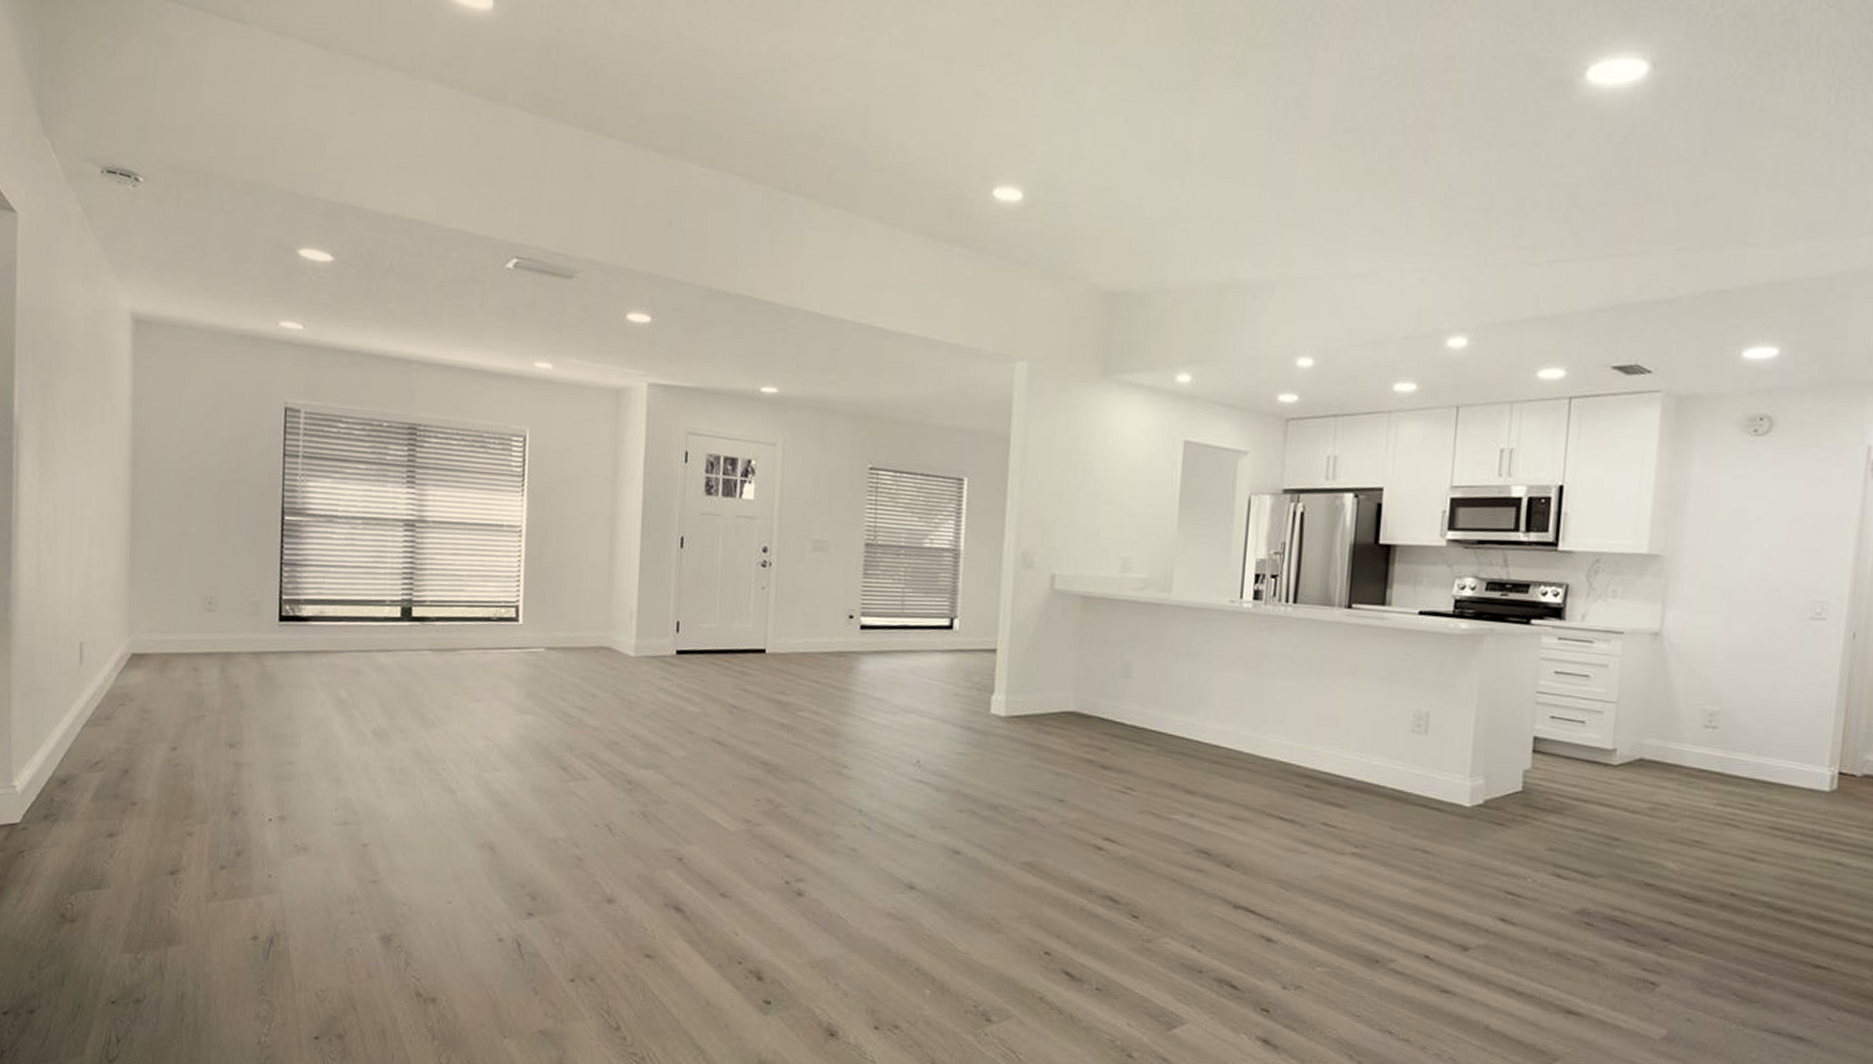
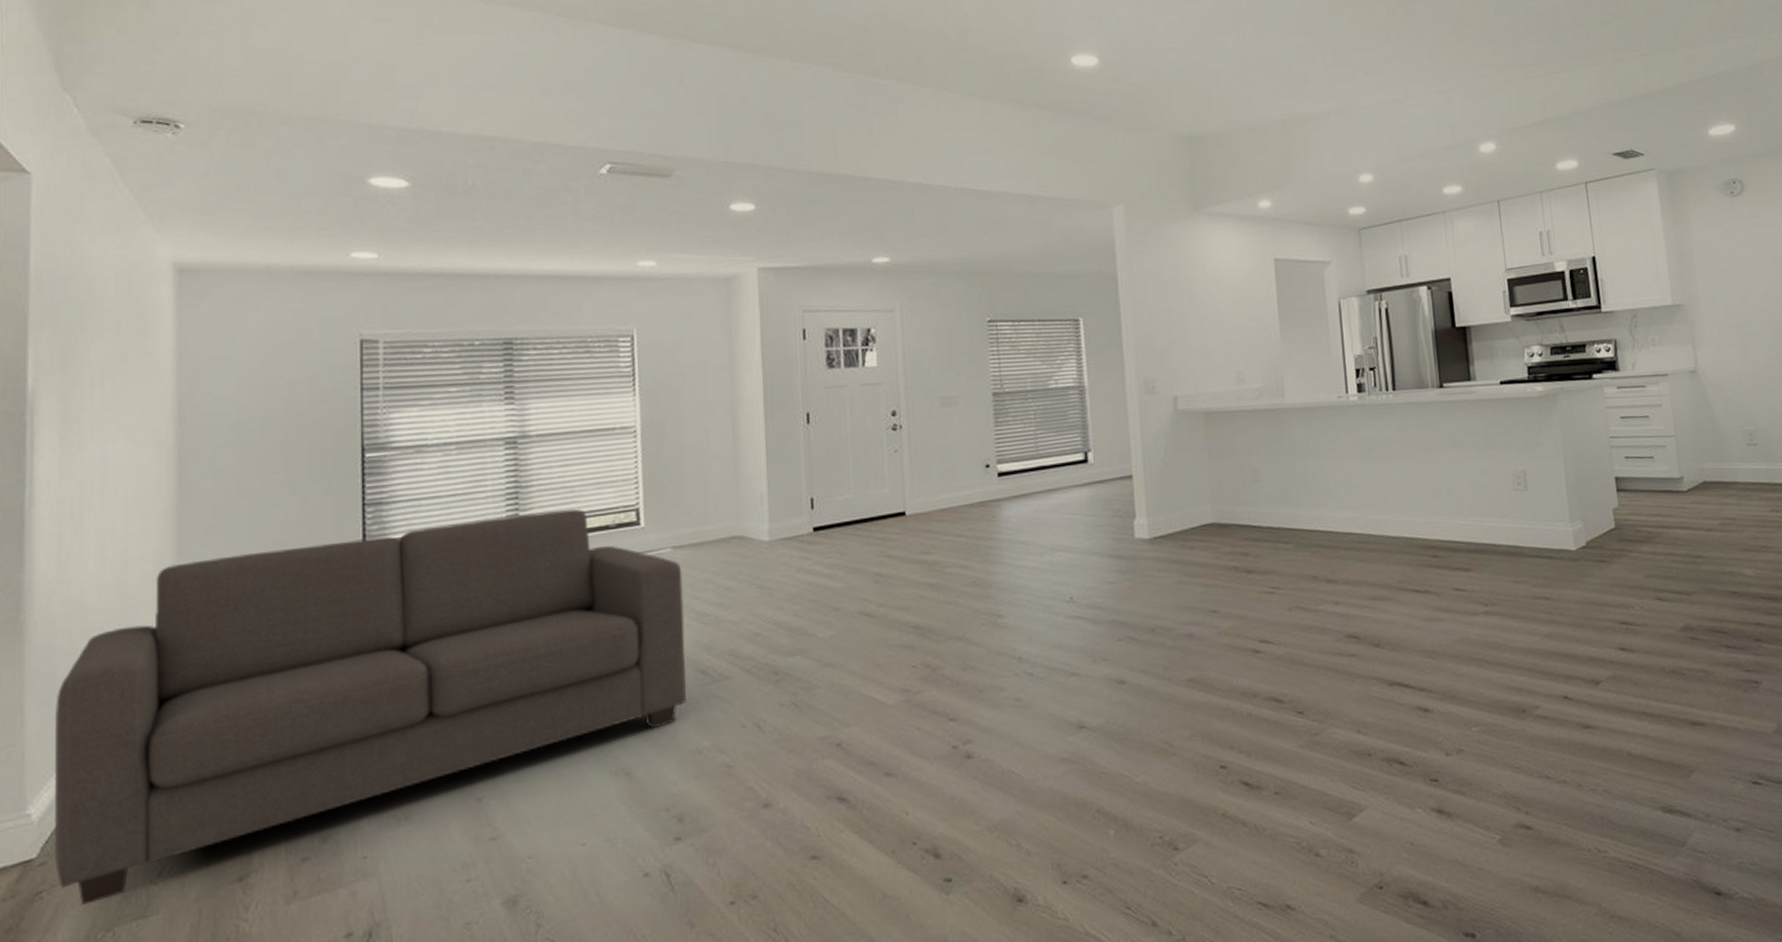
sofa: none [32,591,553,869] -> present [53,509,687,905]

